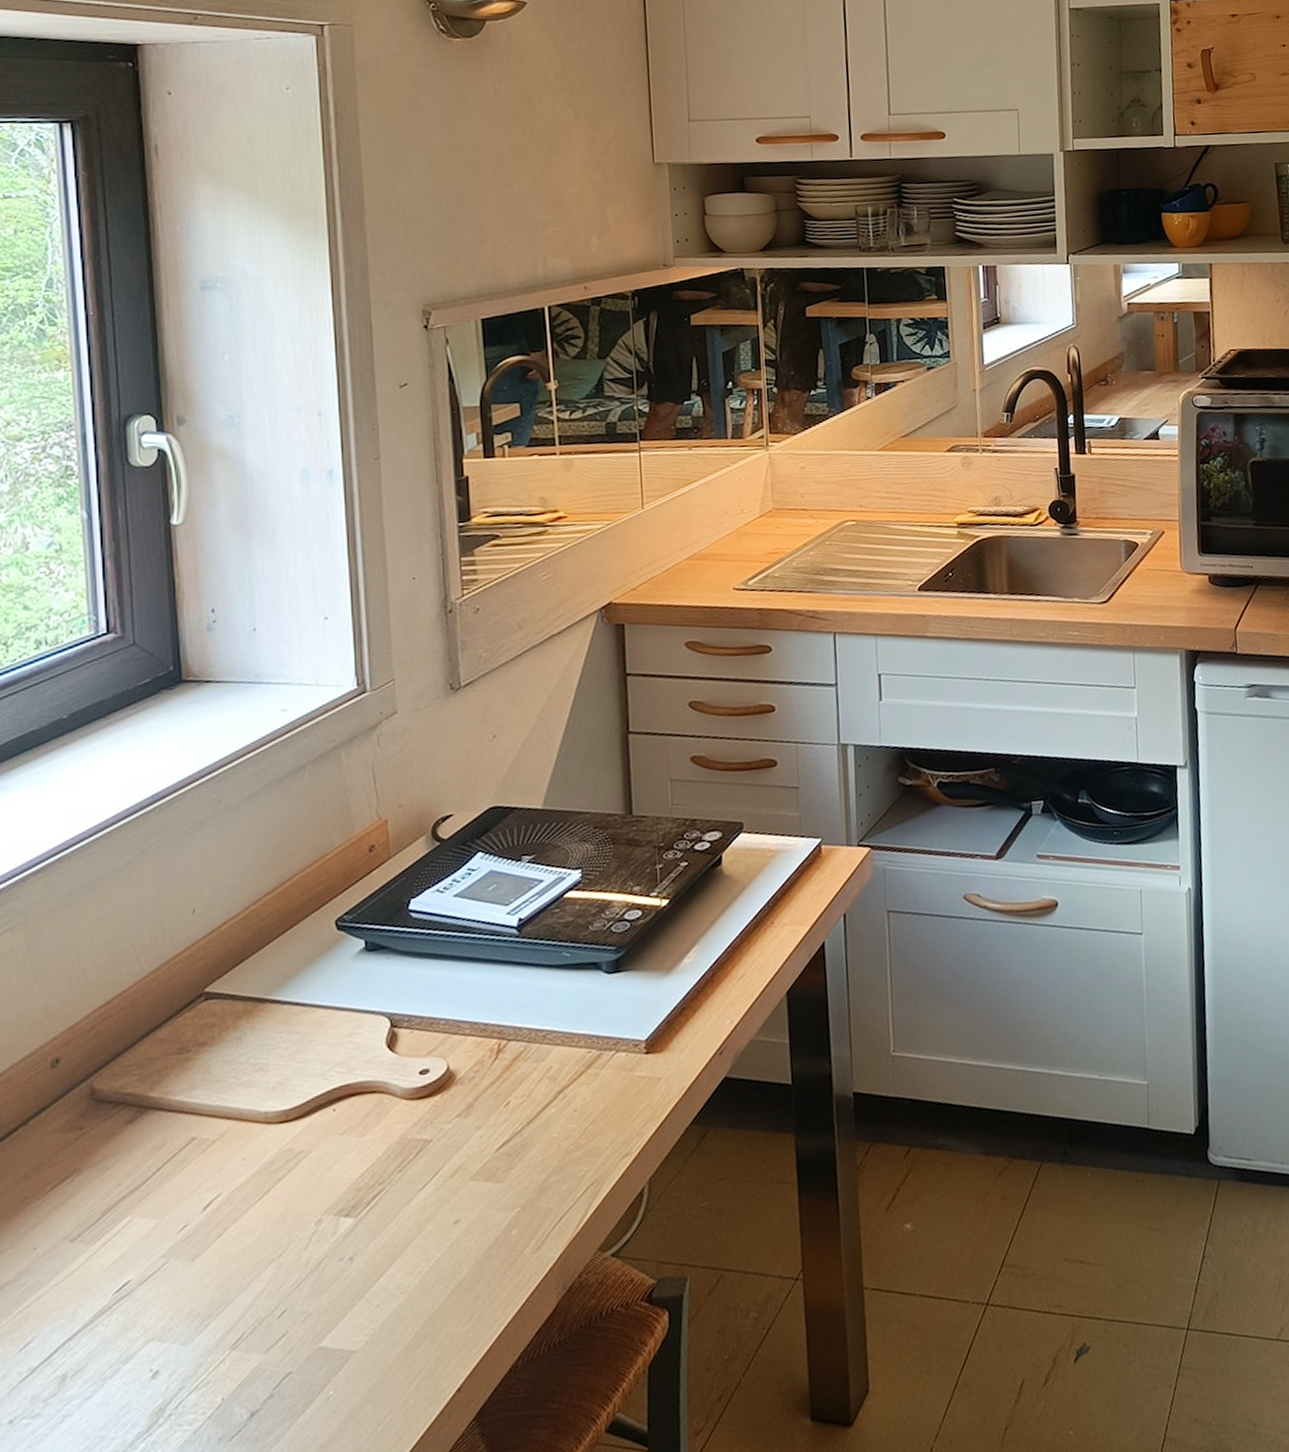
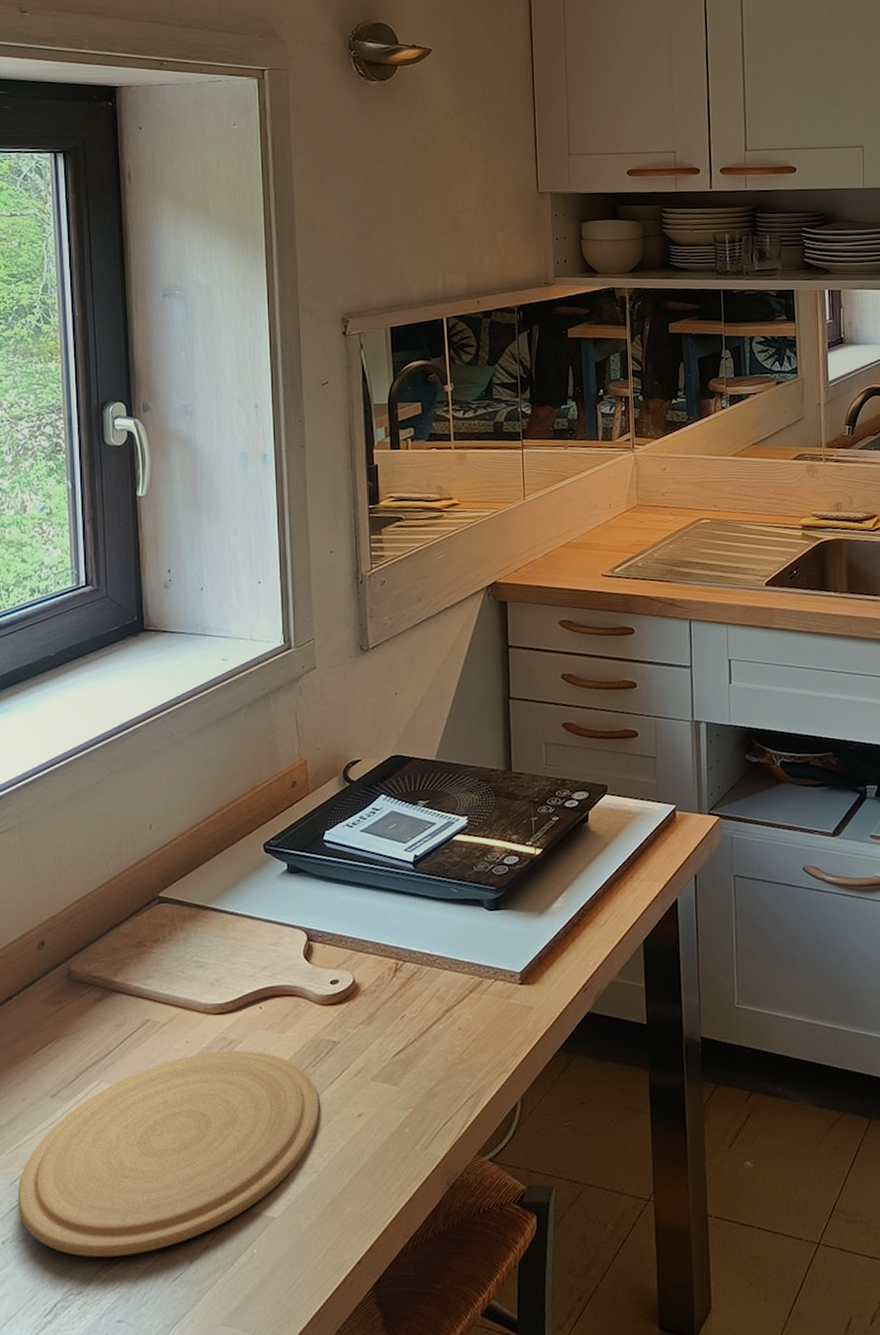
plate: none [29,1161,409,1426] -> present [18,1050,320,1258]

